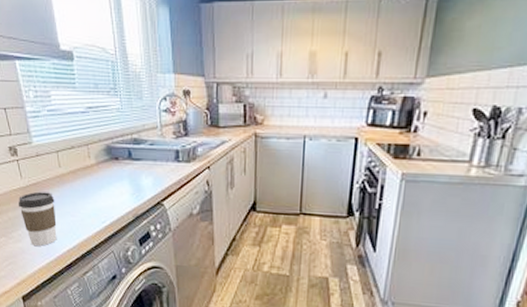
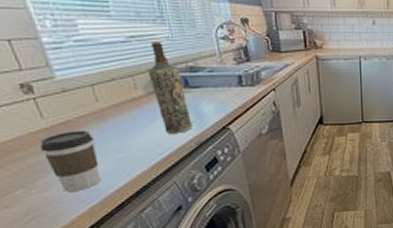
bottle: none [99,112,133,204] -> present [147,41,194,134]

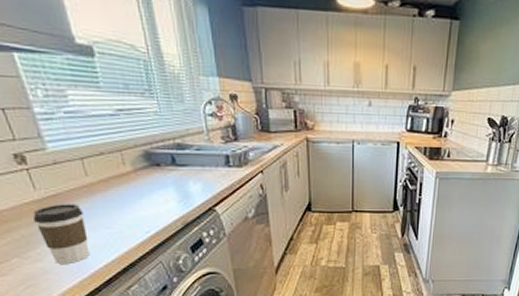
bottle: present [147,41,194,134] -> none [135,115,180,212]

